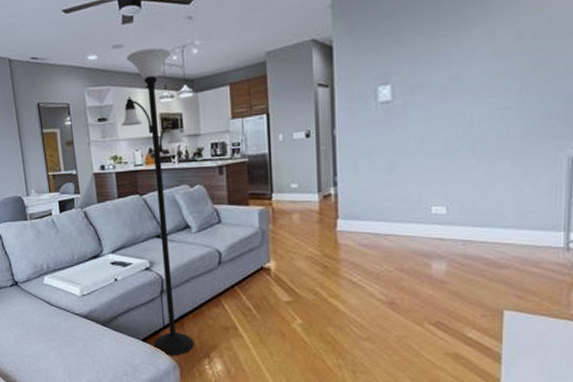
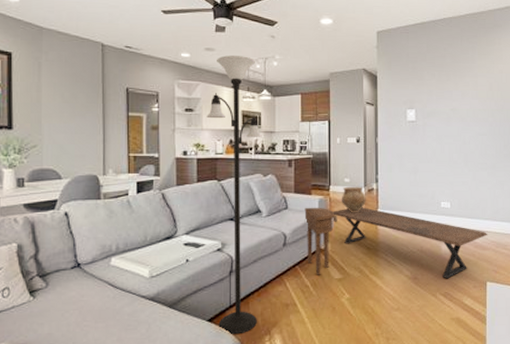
side table: none [241,219,285,297] -> present [304,207,338,275]
coffee table: none [277,217,508,305] -> present [333,207,488,279]
ceramic pot: none [287,192,321,225] -> present [341,186,366,213]

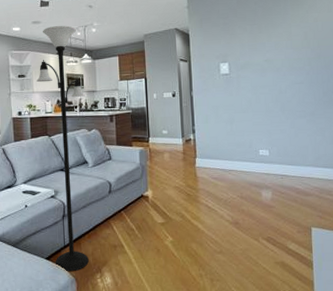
side table: present [304,207,338,275] -> none [126,157,159,220]
coffee table: present [333,207,488,279] -> none [153,156,310,224]
ceramic pot: present [341,186,366,213] -> none [160,137,184,162]

